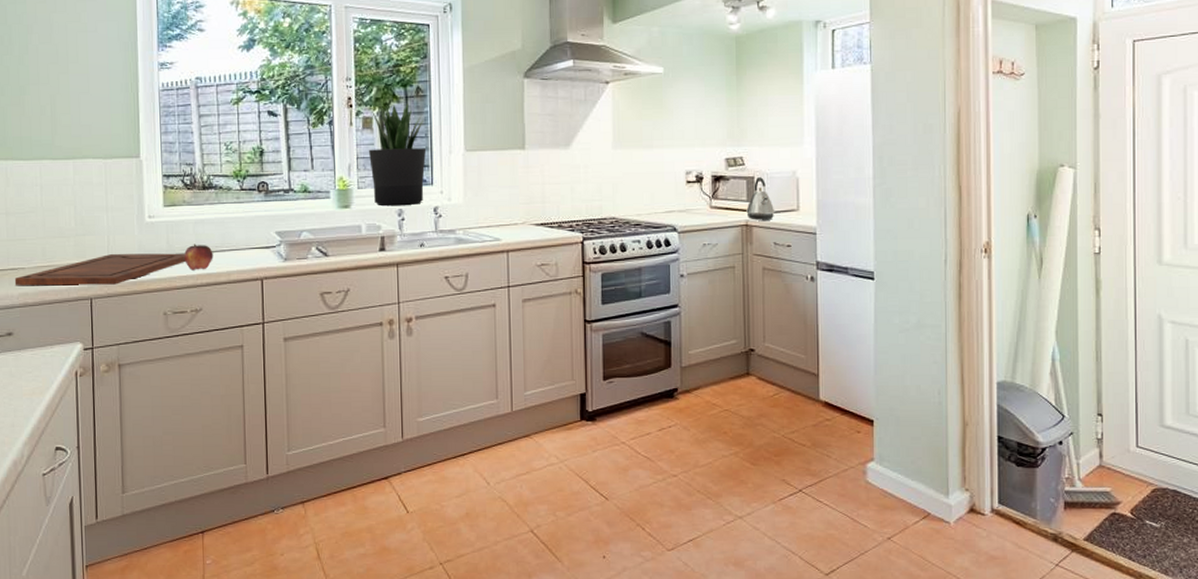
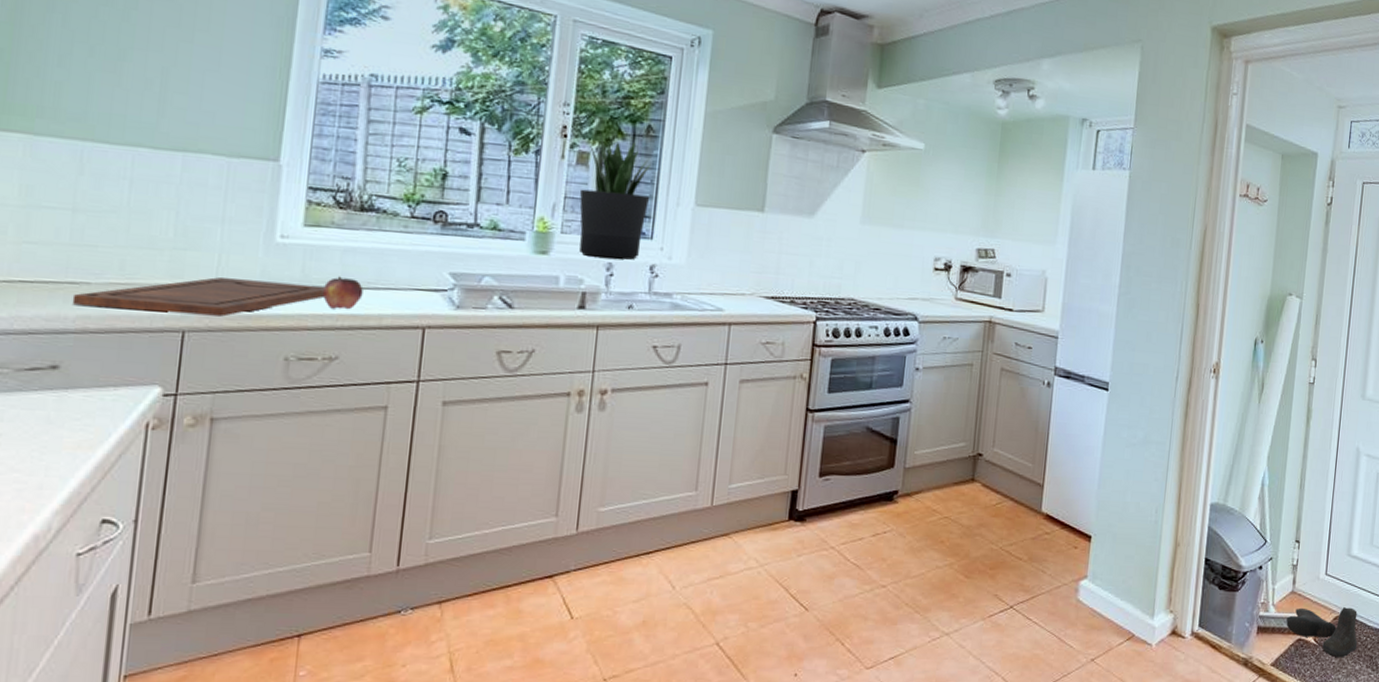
kettle: present [746,177,775,220] -> none [991,272,1021,319]
boot: none [1097,479,1183,531] -> present [1286,607,1358,658]

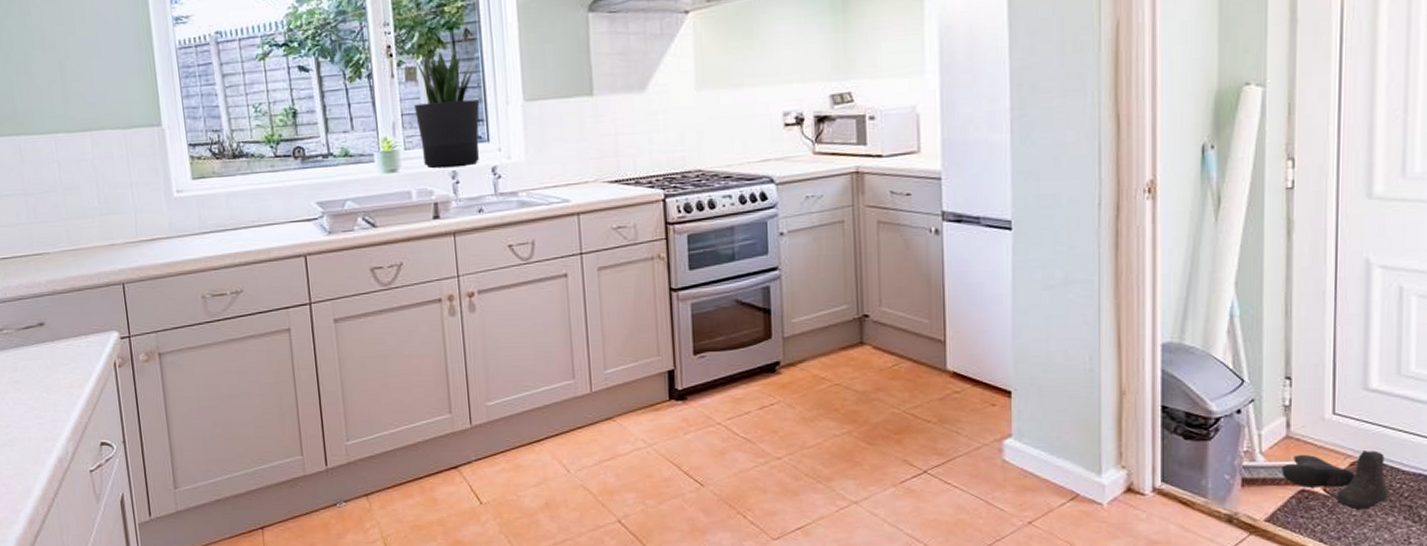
cutting board: present [72,277,326,317] -> none [40,230,221,273]
fruit: present [322,276,363,310] -> none [218,219,251,249]

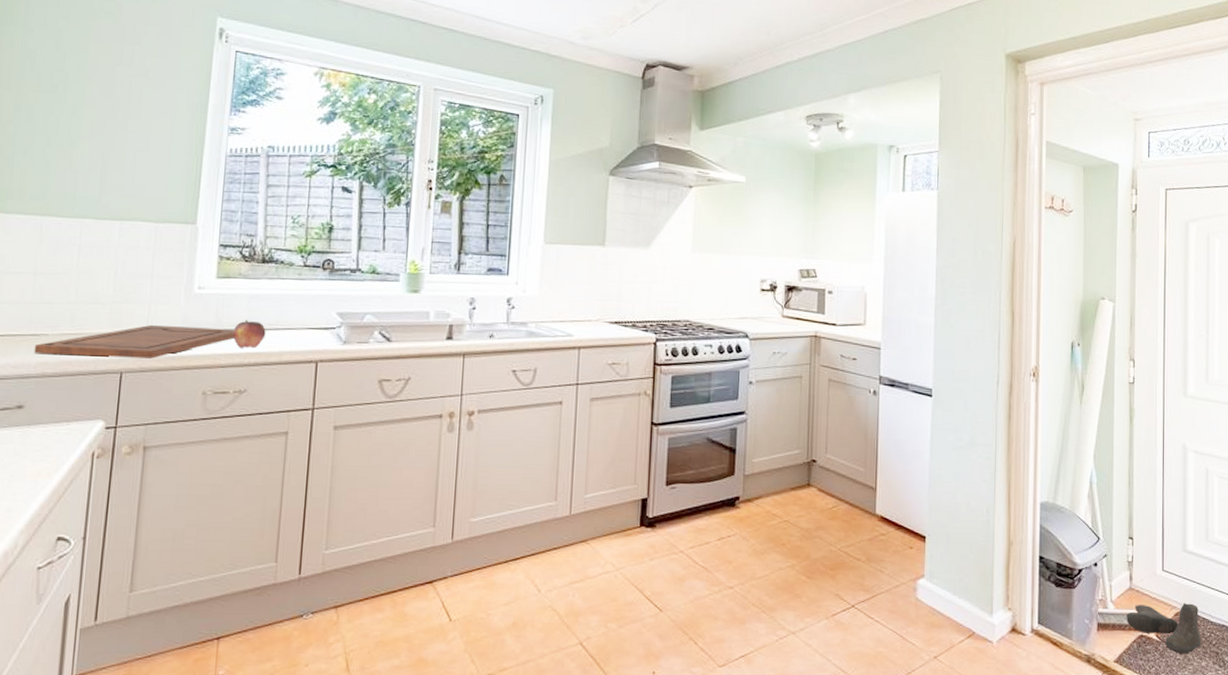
cutting board: none [40,230,221,273] -> present [33,325,235,359]
fruit: none [218,219,251,249] -> present [232,320,266,349]
planter: present [413,45,480,168] -> none [444,184,505,294]

